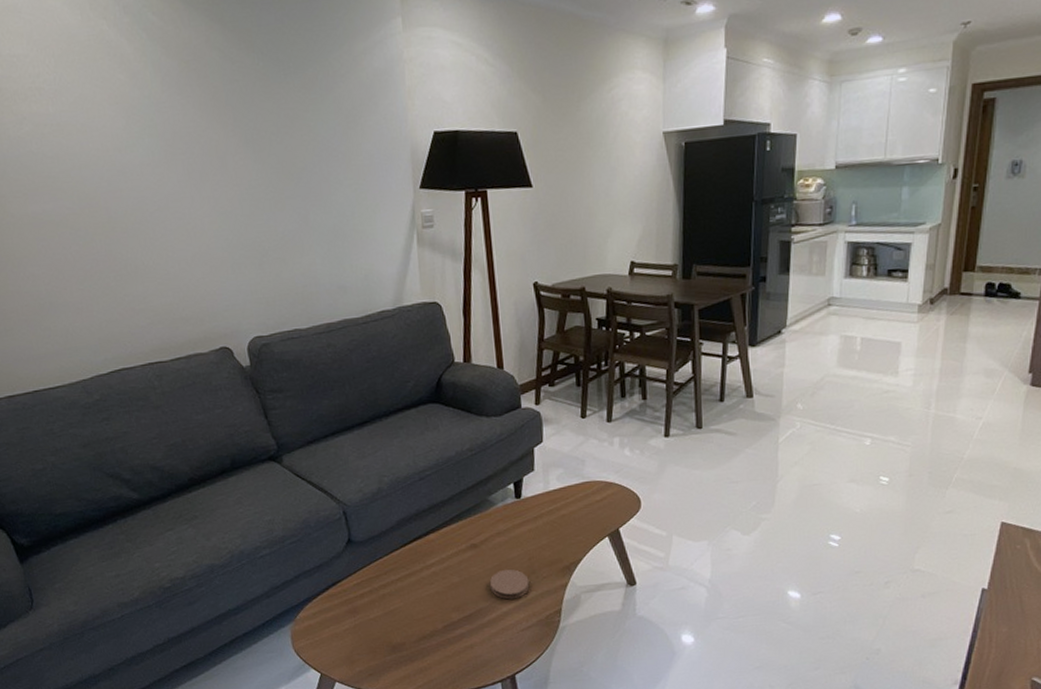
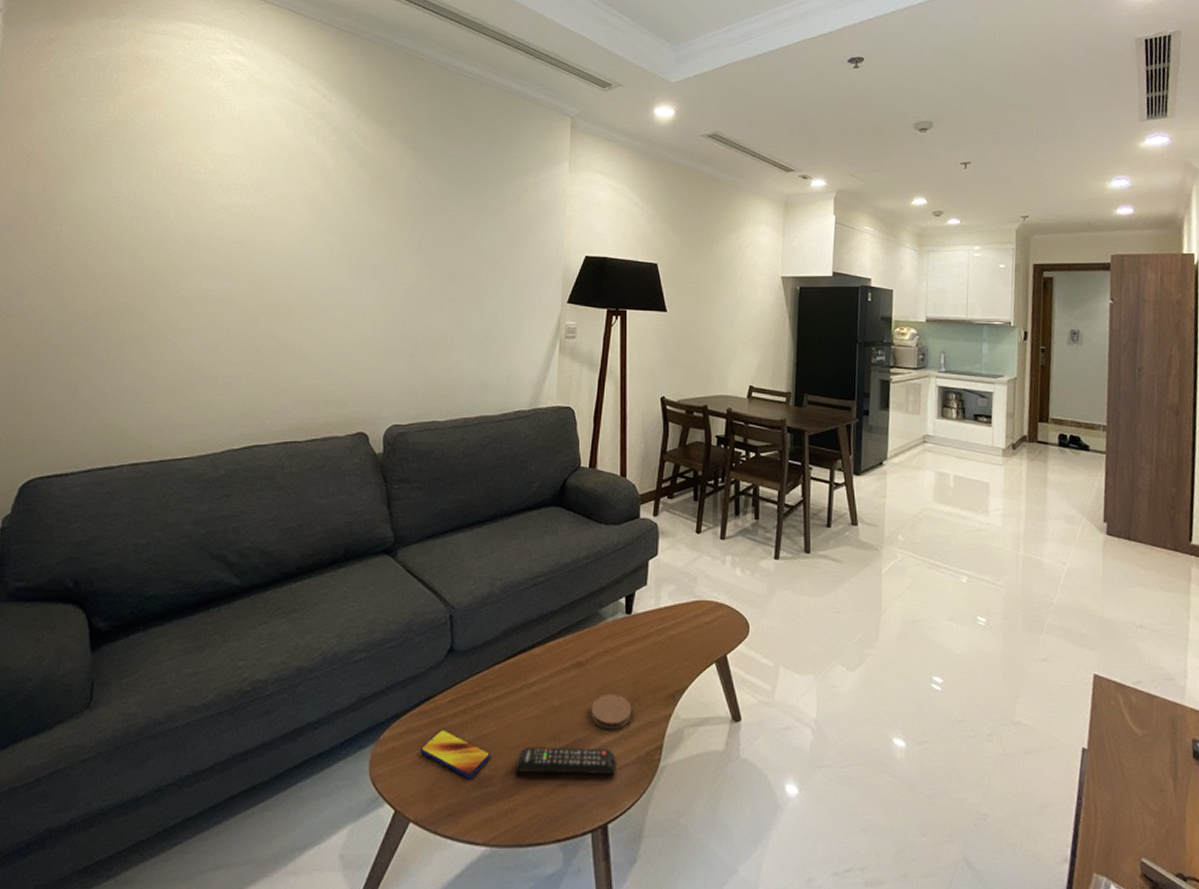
smartphone: none [334,608,401,646] -> present [420,730,491,778]
remote control: none [424,615,519,639] -> present [514,747,616,775]

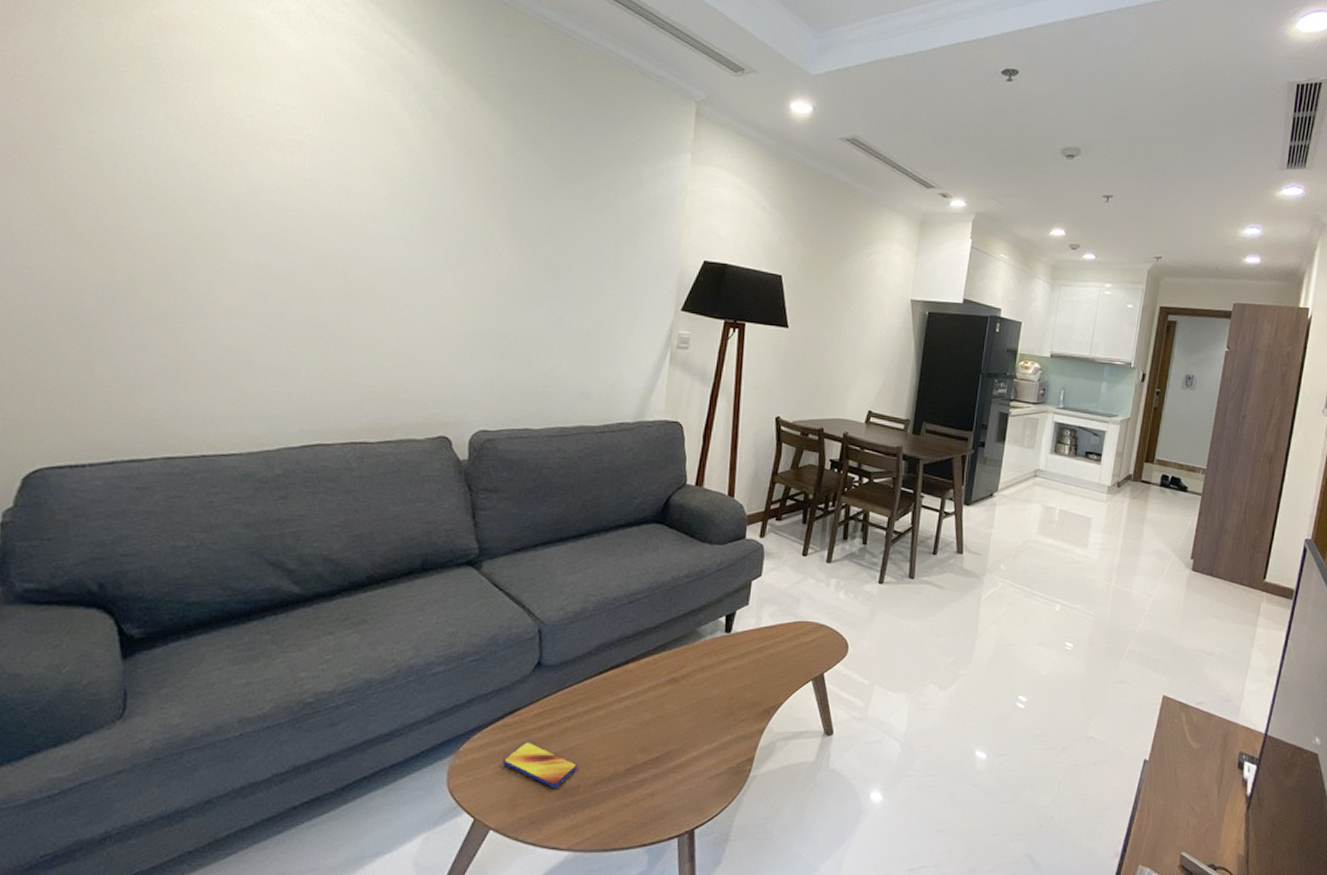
remote control: present [514,747,616,775] -> none [601,758,707,785]
coaster: present [590,694,632,730] -> none [683,709,726,743]

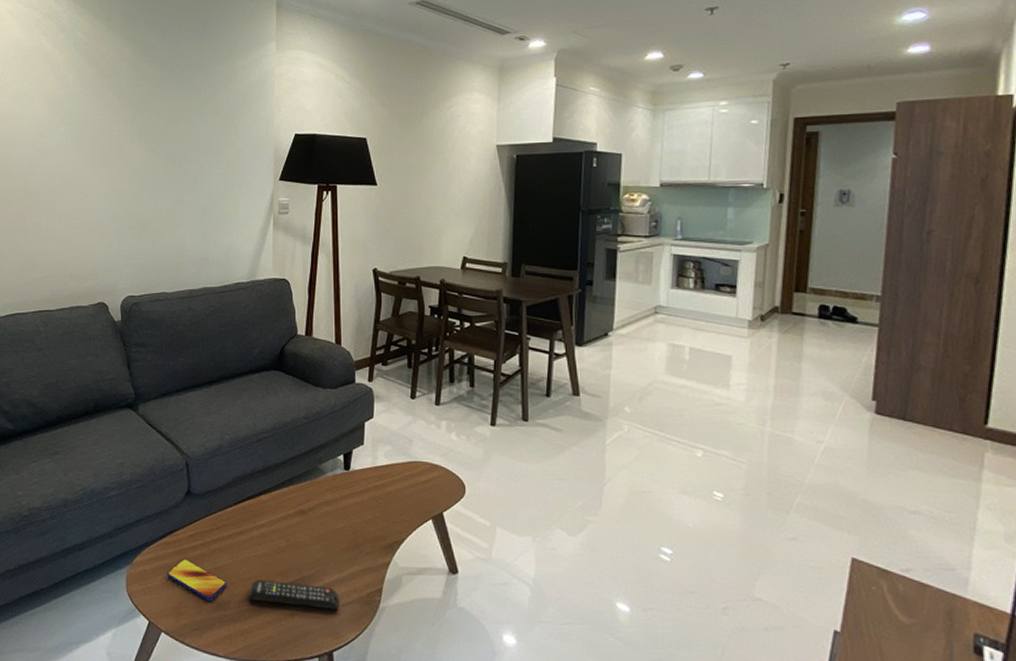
remote control: none [601,758,707,785] -> present [248,580,339,611]

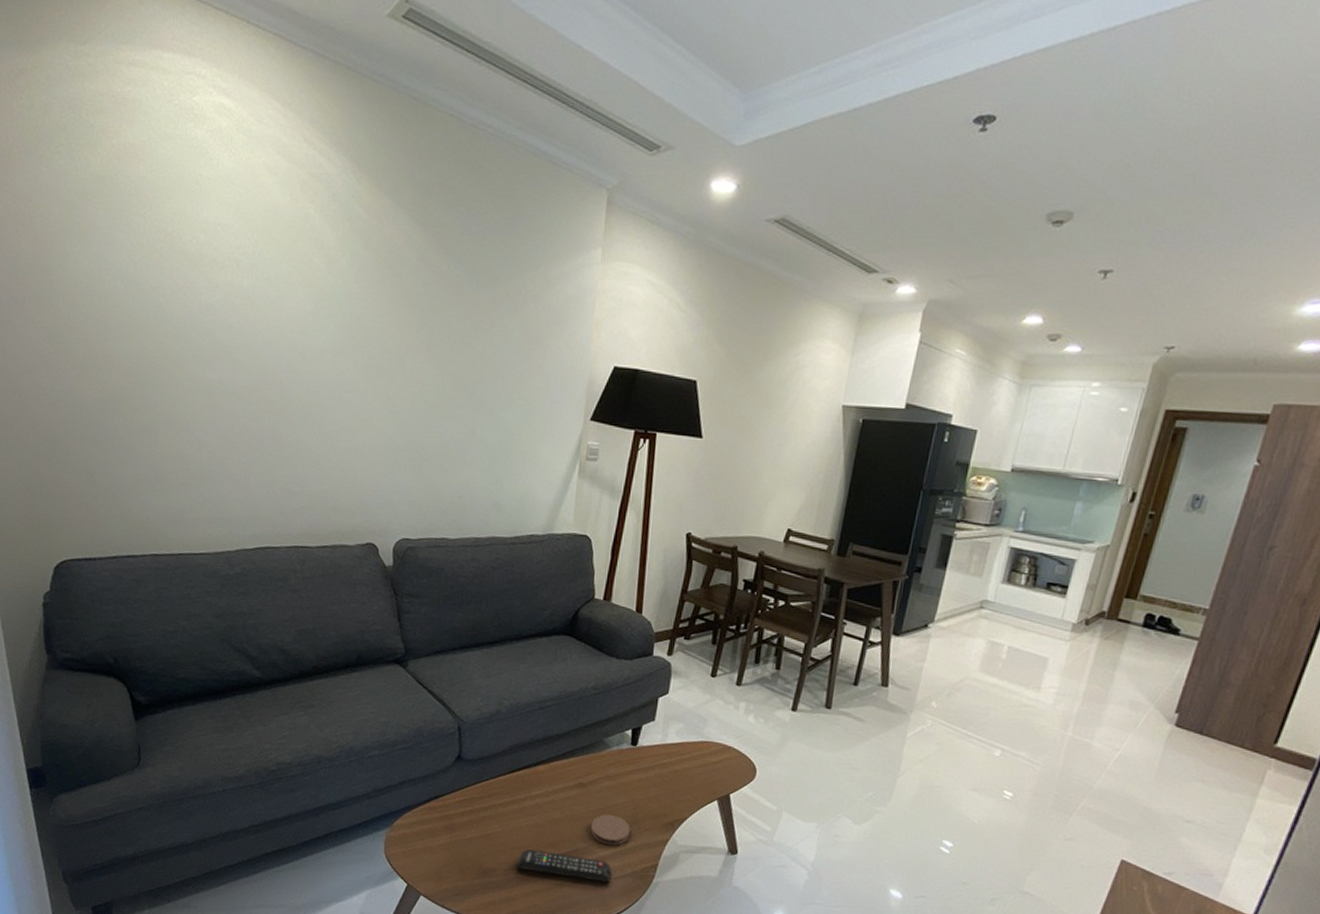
smartphone: present [166,559,227,601] -> none [429,825,495,868]
coaster: none [314,540,353,572] -> present [590,814,631,846]

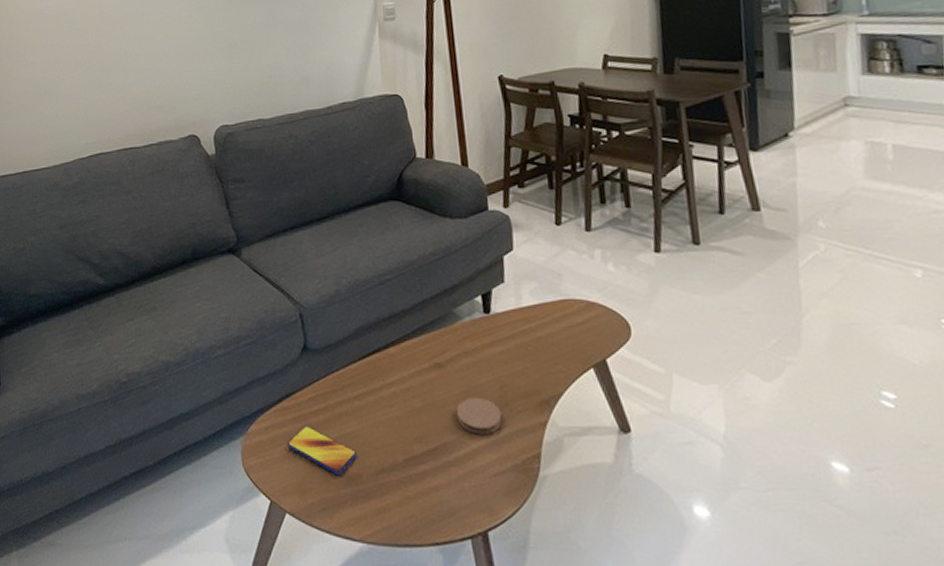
smartphone: none [429,825,495,868] -> present [287,426,358,475]
remote control: present [515,849,612,883] -> none [382,448,491,482]

